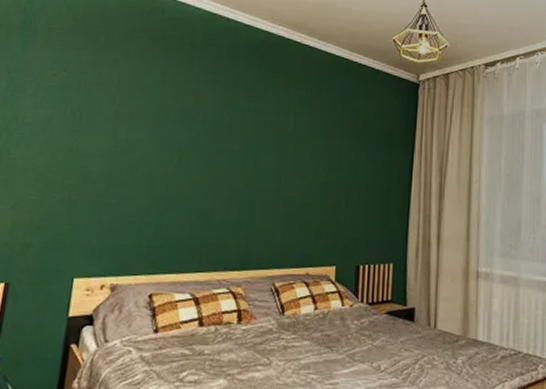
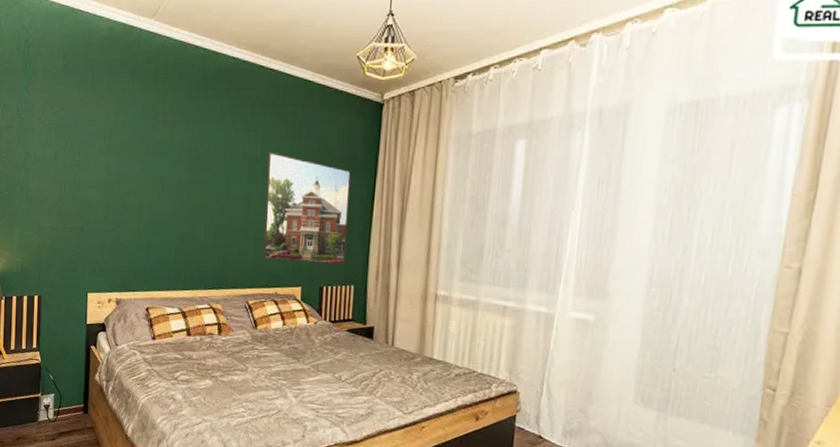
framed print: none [292,124,389,243] -> present [262,151,352,266]

